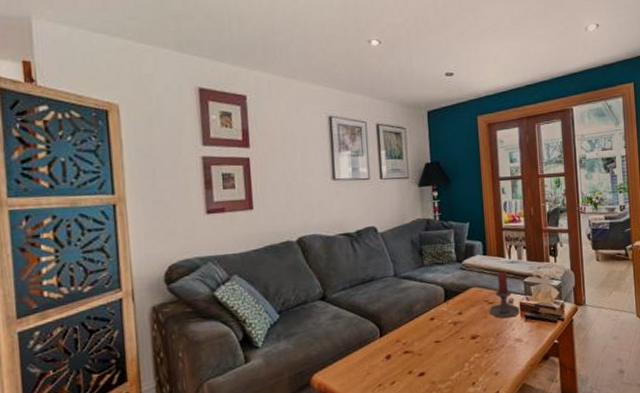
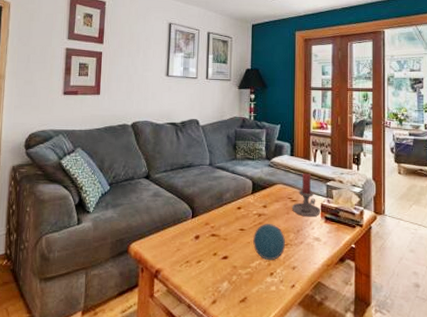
decorative orb: none [449,331,486,370] -> present [252,224,286,261]

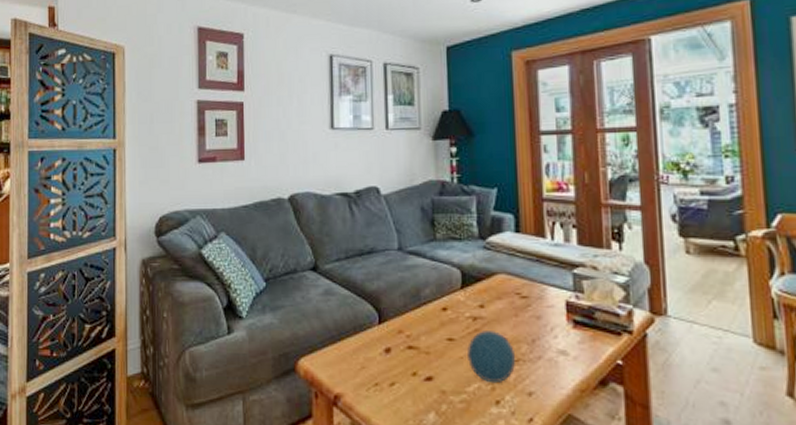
candle holder: present [292,173,321,217] -> none [522,256,567,321]

